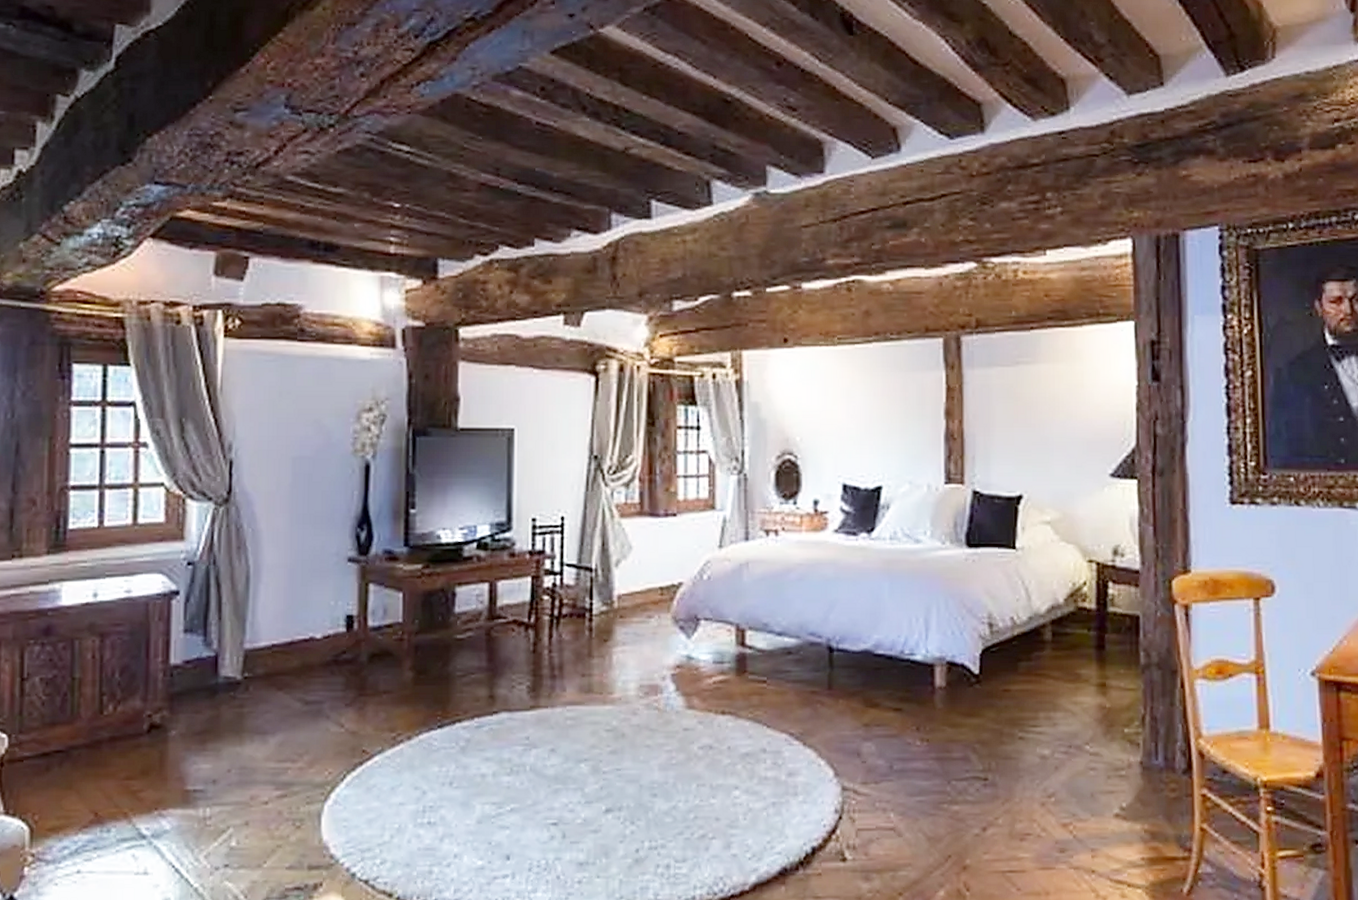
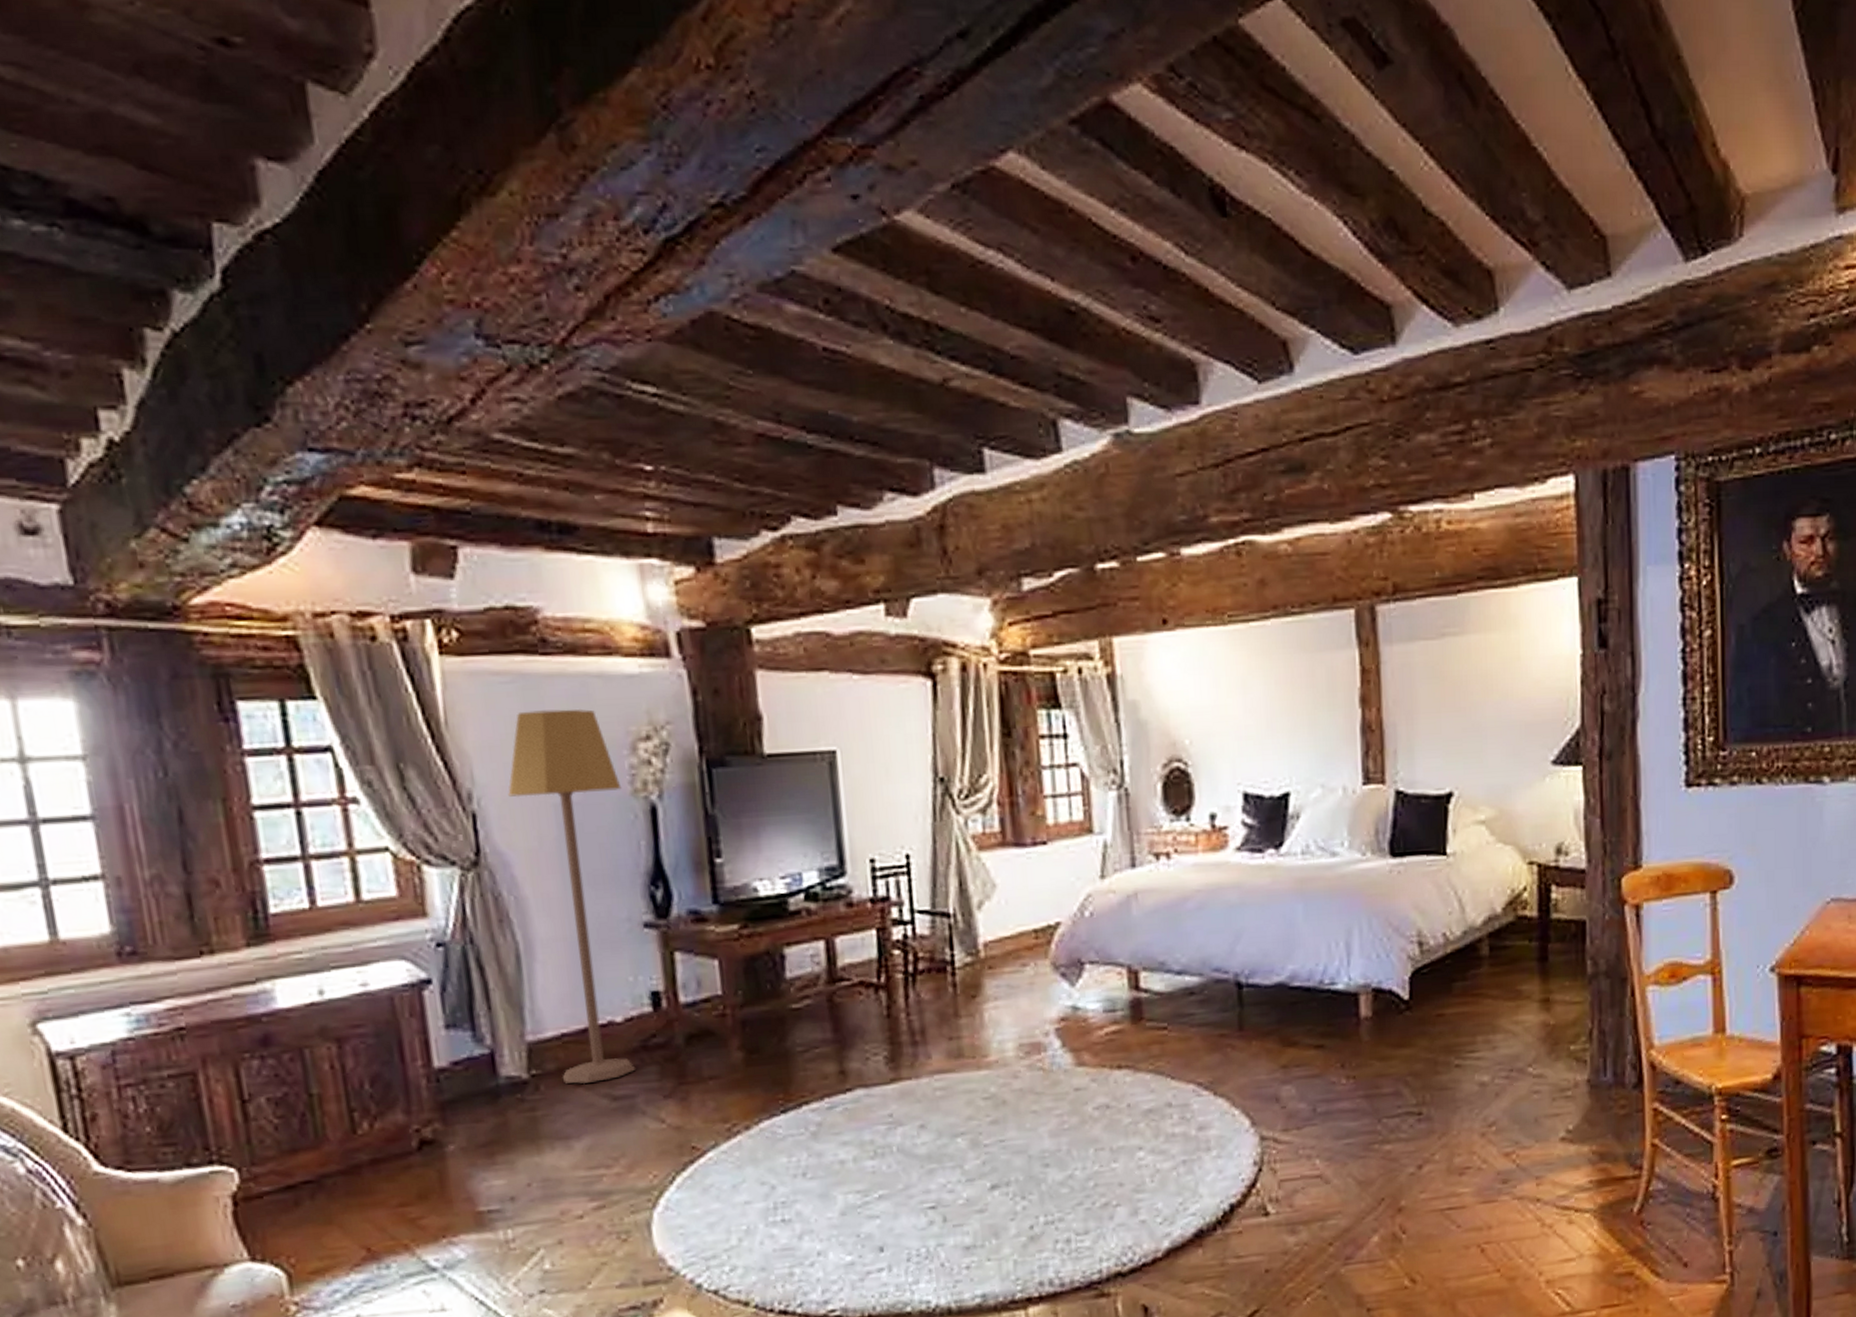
lamp: none [259,384,345,688] -> present [508,709,637,1084]

